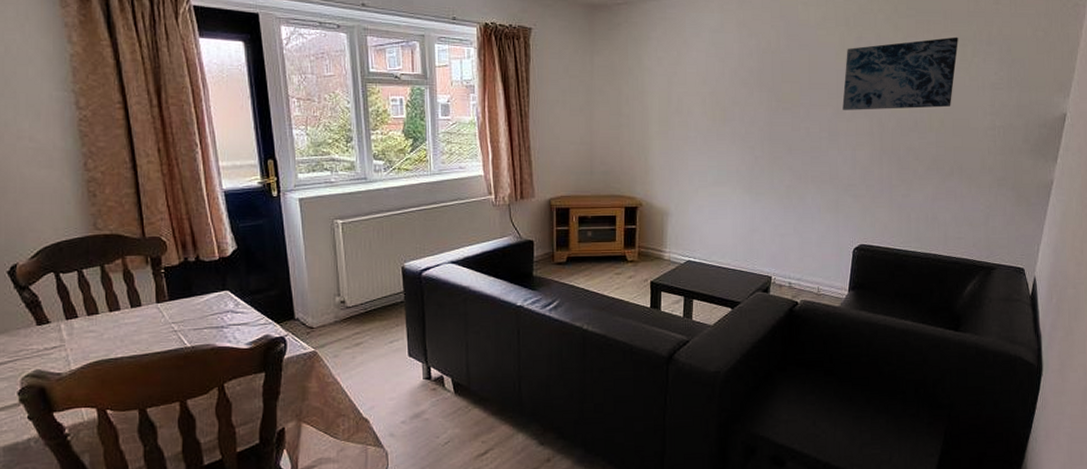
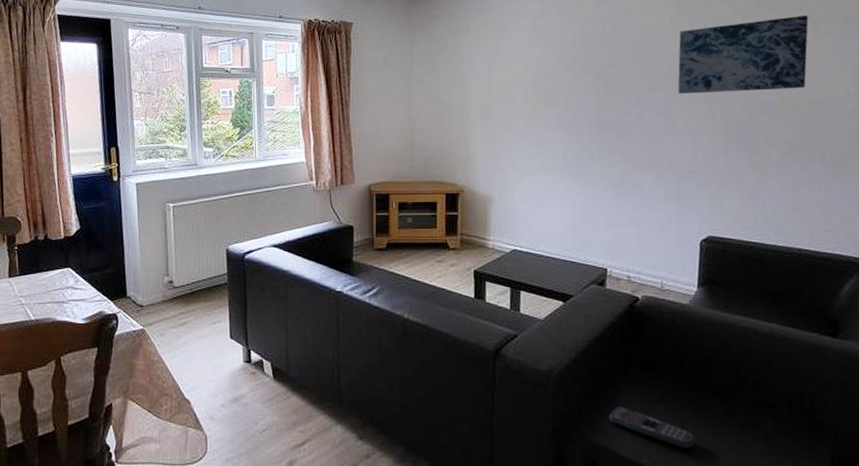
remote control: none [768,400,839,433] -> present [609,407,696,449]

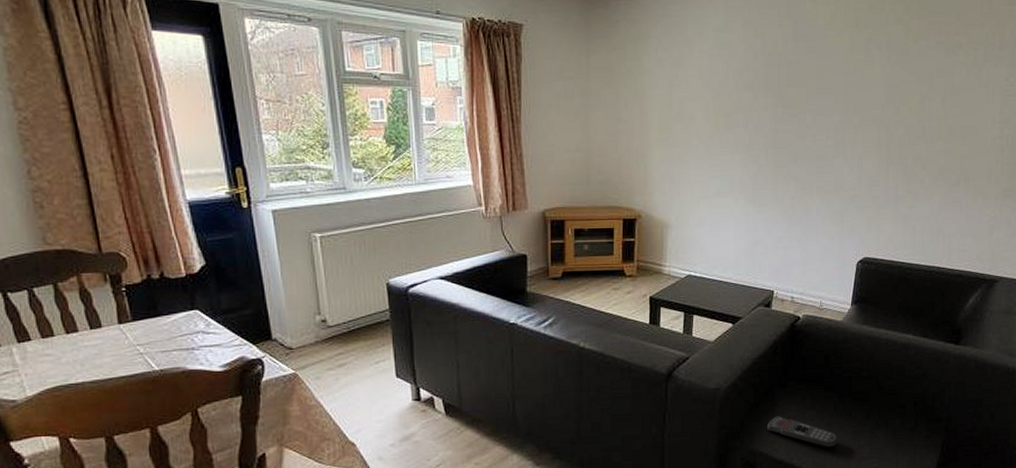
wall art: present [677,15,809,94] -> none [850,39,970,117]

